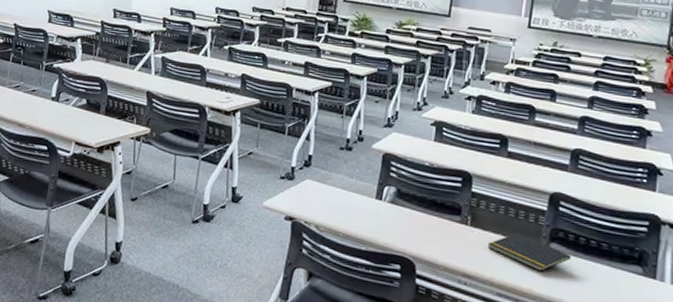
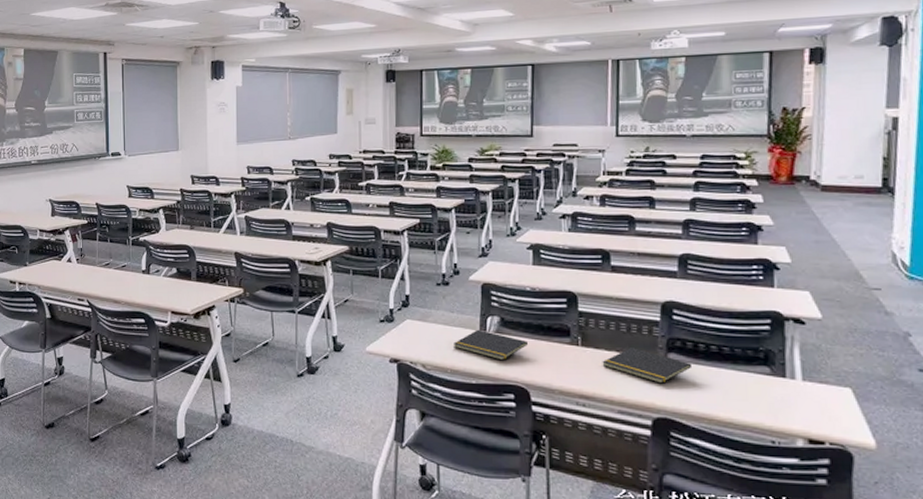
notepad: none [348,197,420,231] -> present [454,329,528,361]

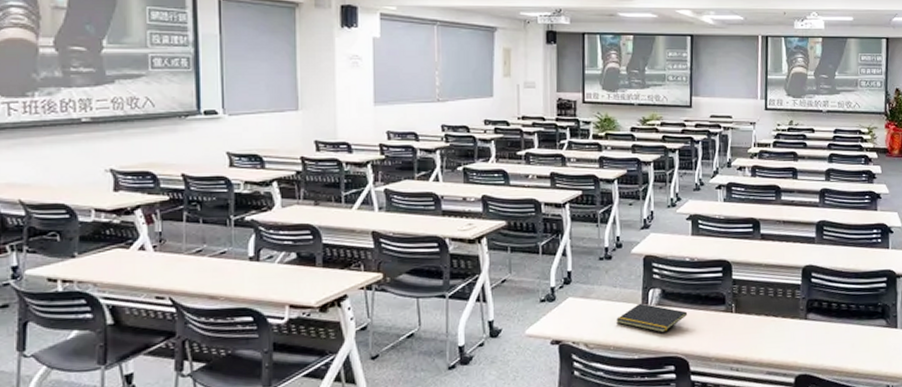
notepad: present [602,348,693,384] -> none [753,311,827,343]

